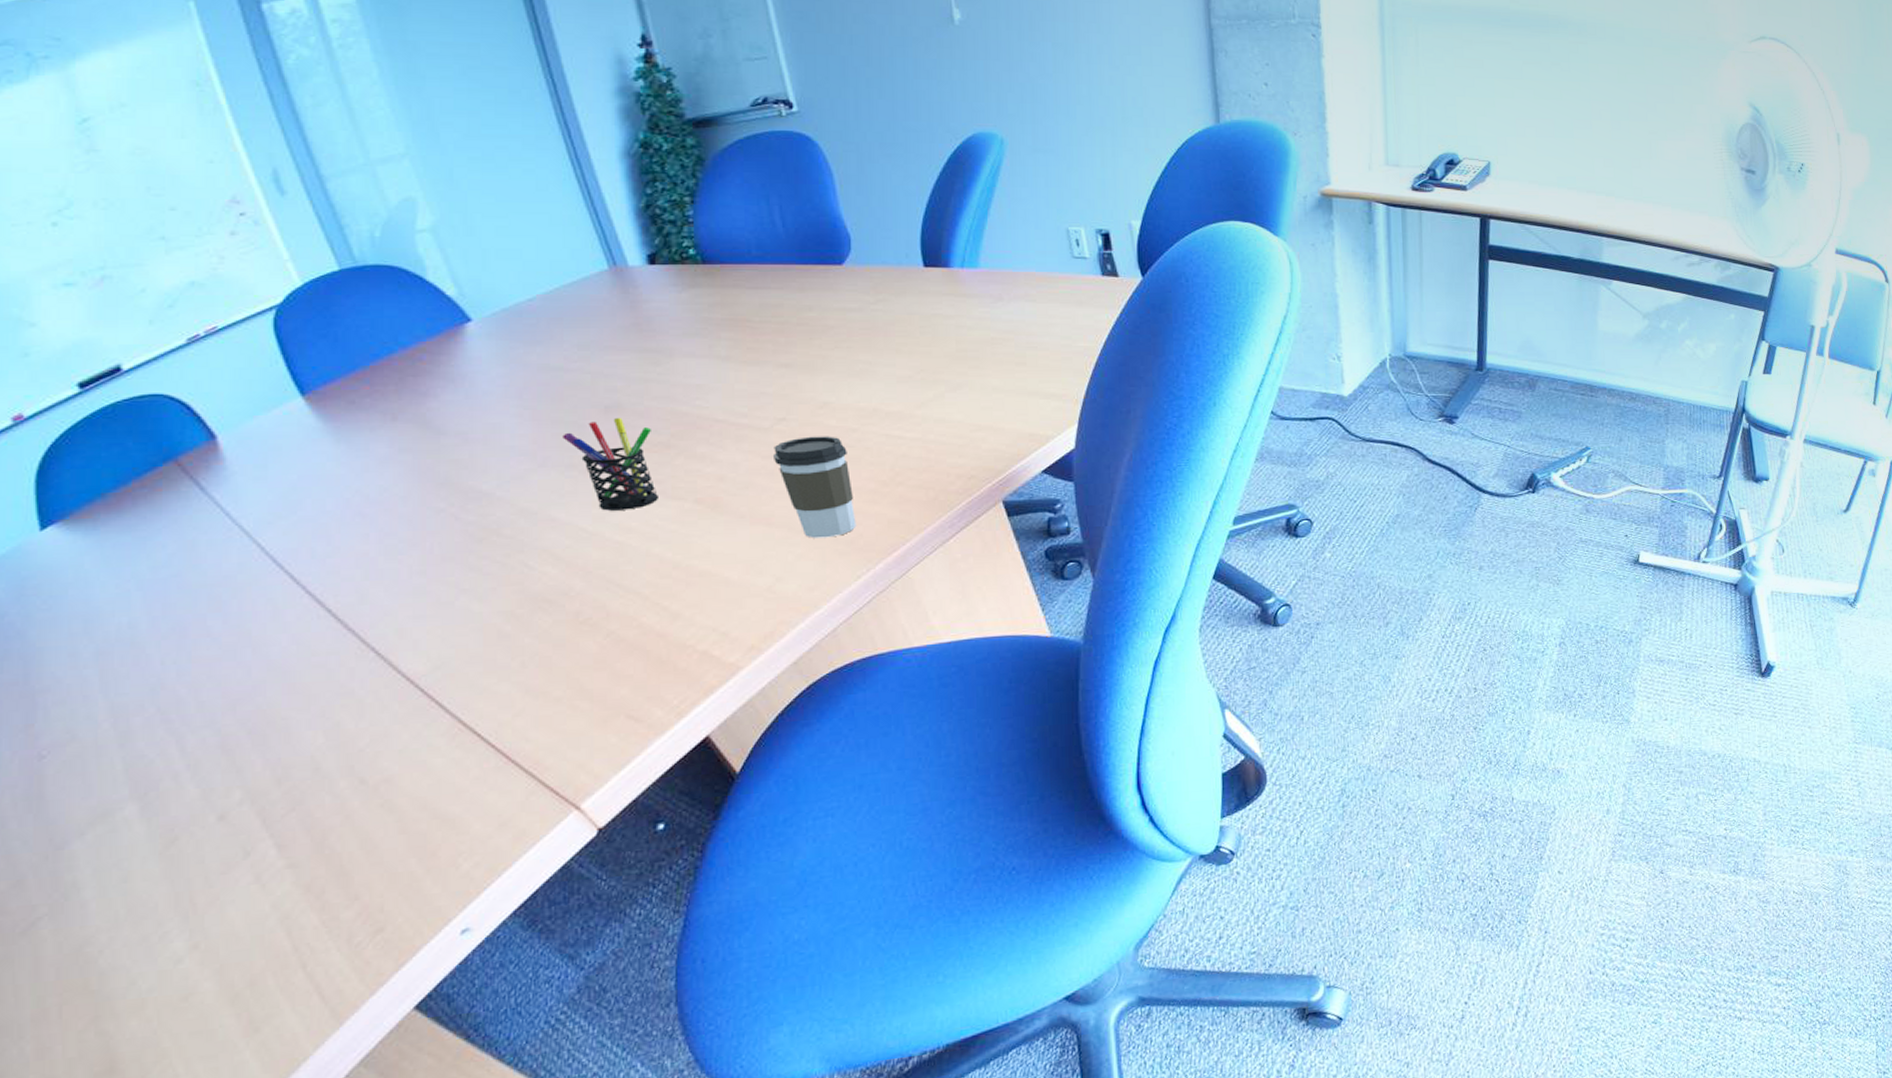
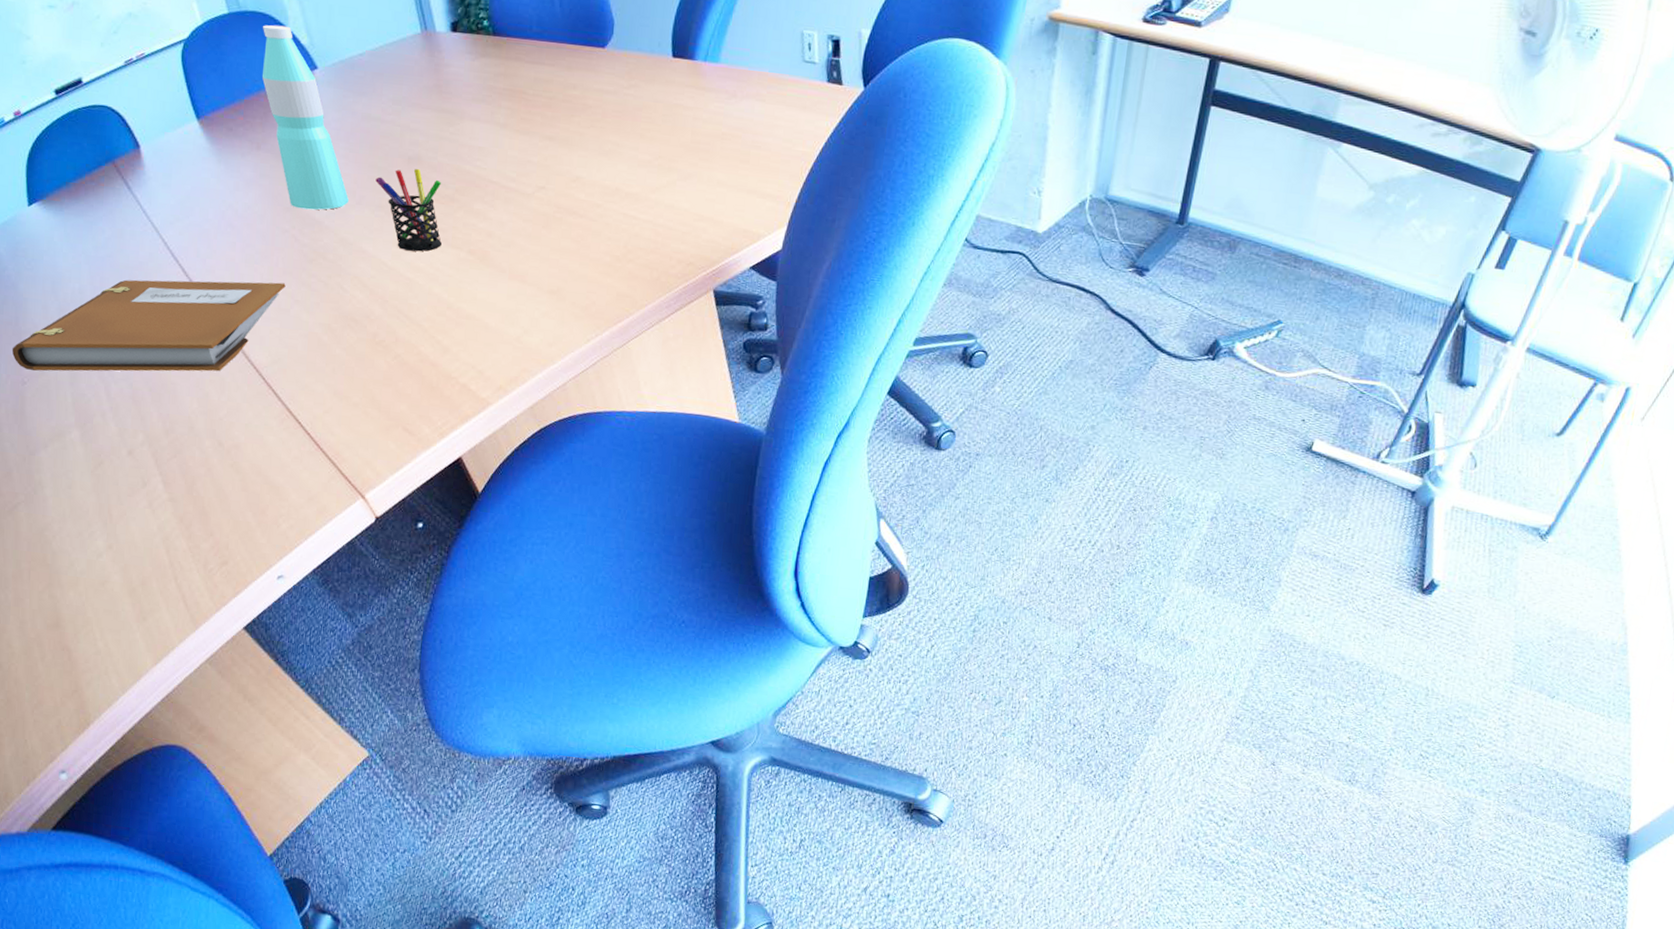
notebook: none [19,572,446,739] -> present [11,279,286,372]
water bottle: none [391,277,527,482] -> present [261,24,349,210]
coffee cup: present [772,436,857,538] -> none [531,206,592,301]

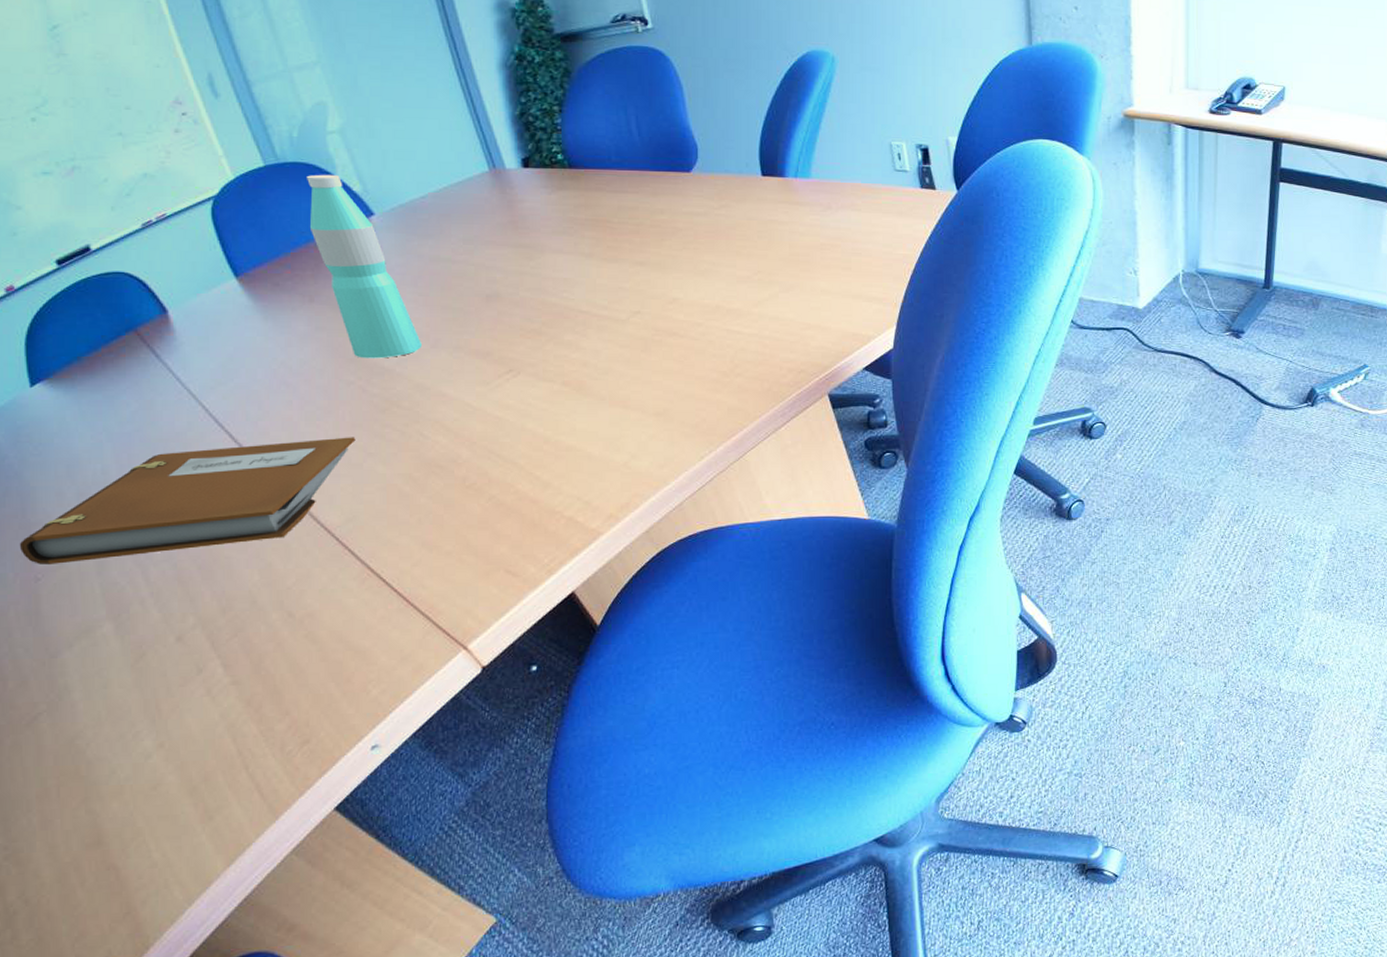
pen holder: present [375,169,442,252] -> none [451,306,531,389]

